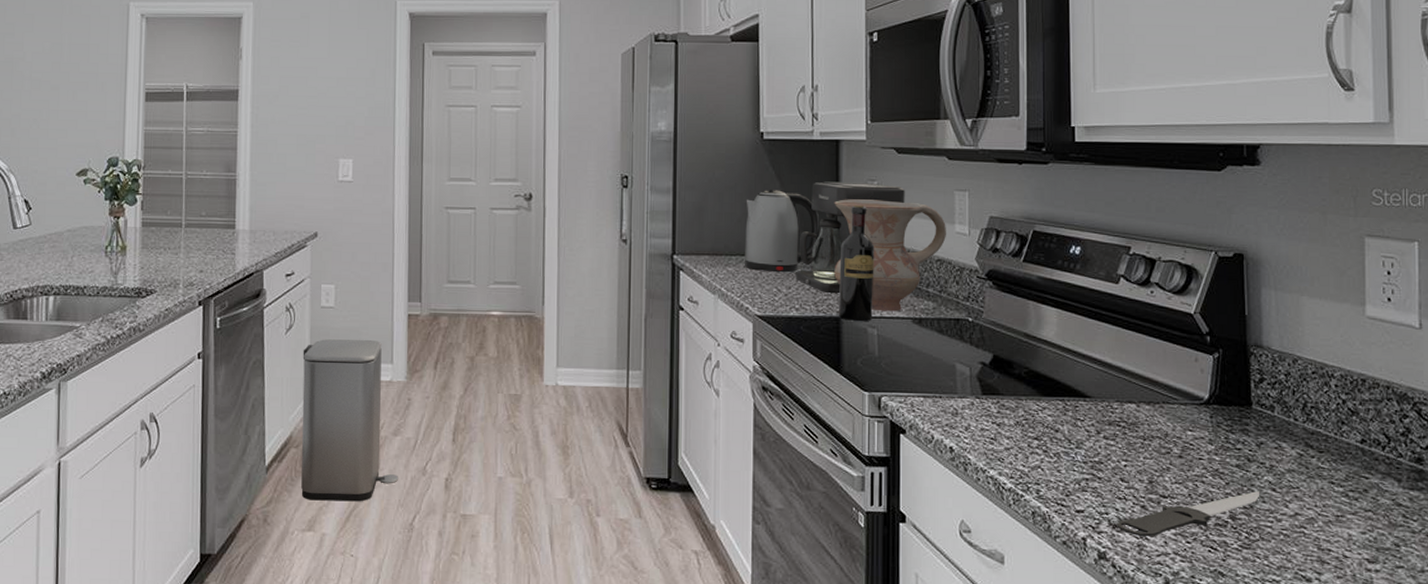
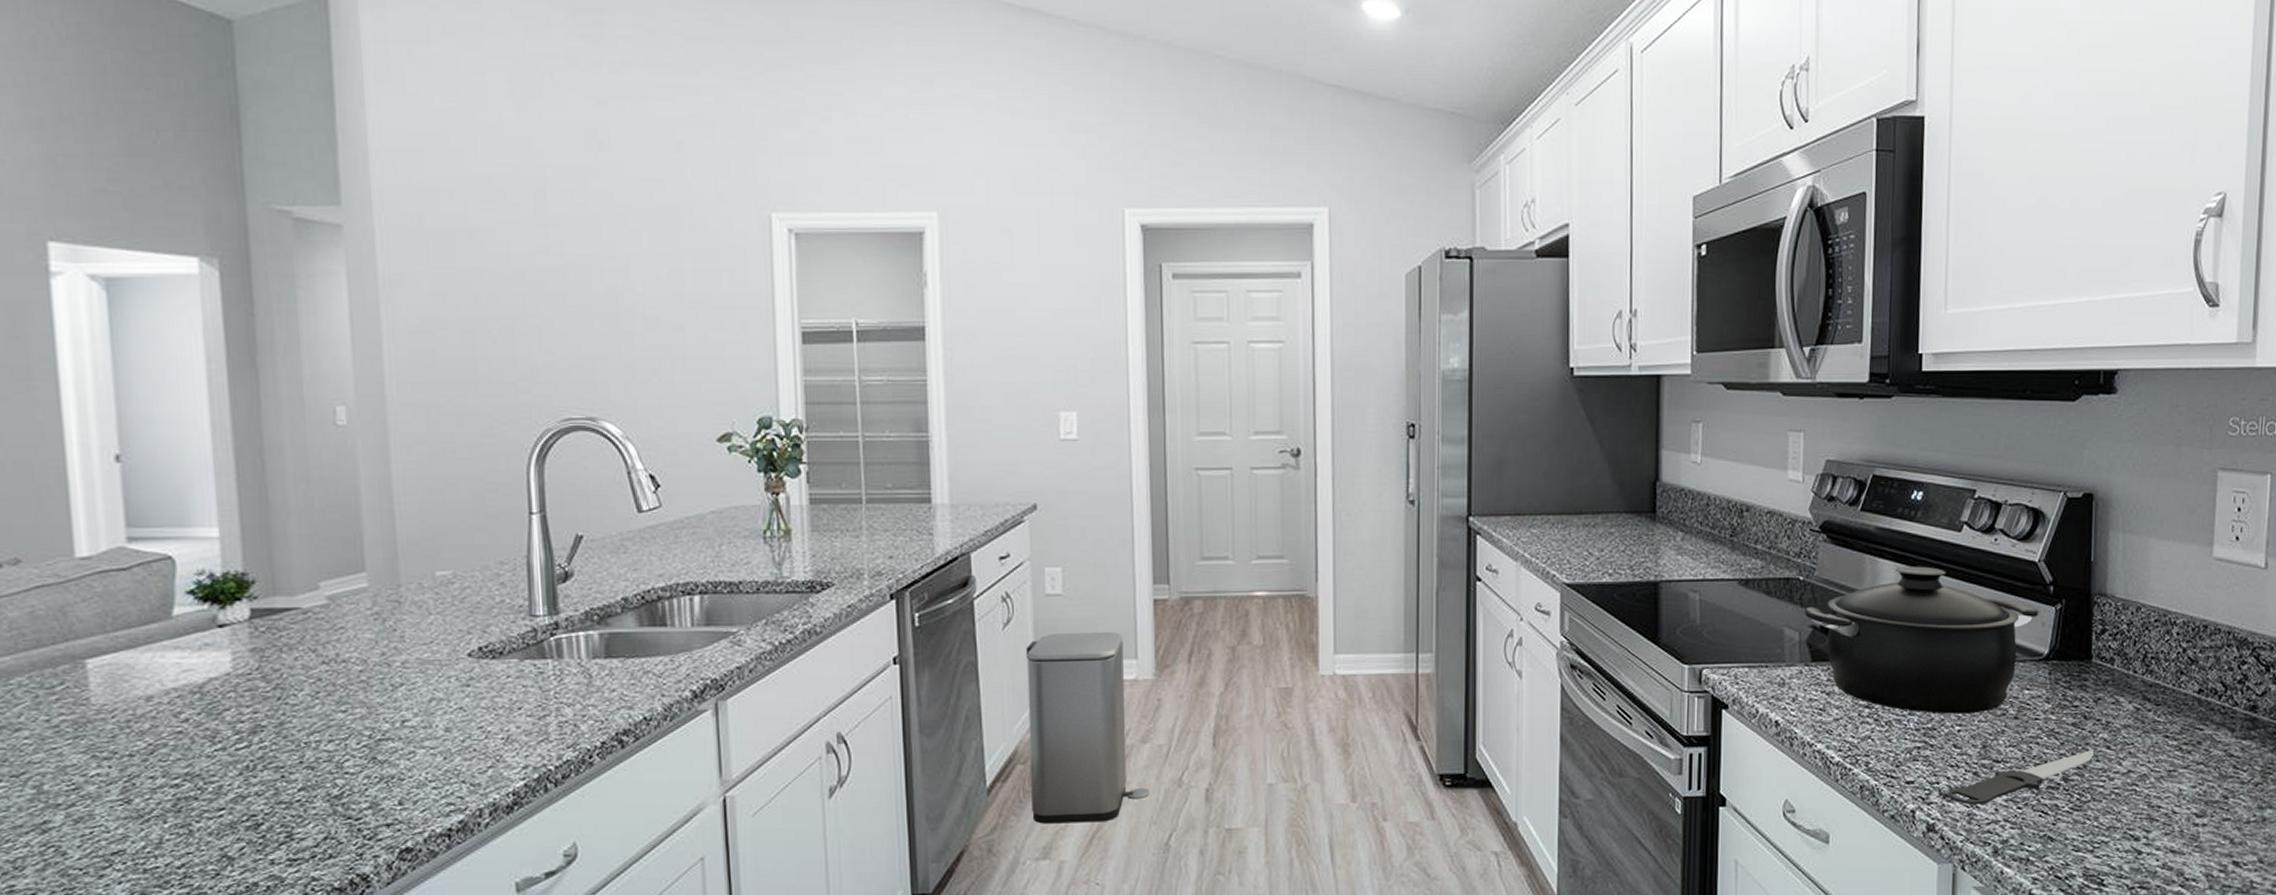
kettle: present [744,190,819,273] -> none [1550,436,1636,533]
coffee maker: present [796,181,905,294] -> none [1609,424,1733,555]
ceramic jug: present [834,199,947,312] -> none [1653,444,1779,573]
wine bottle: present [838,205,875,322] -> none [1656,452,1698,586]
saucepan: none [974,313,1197,450] -> present [1805,566,2039,714]

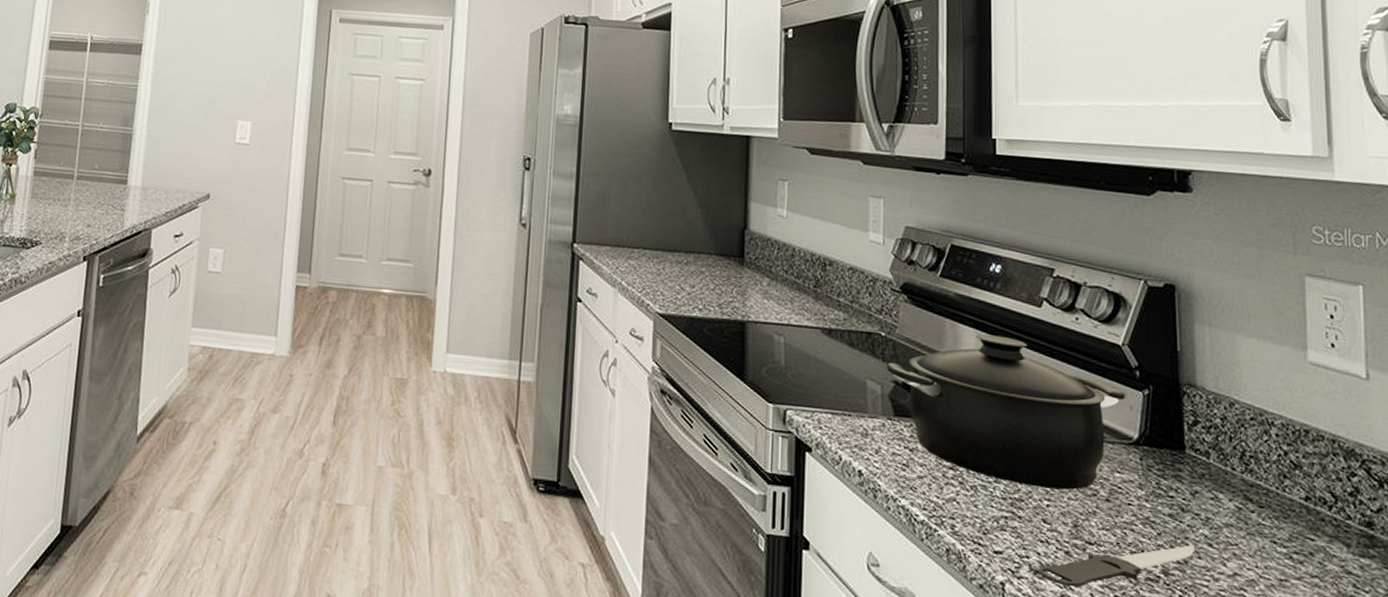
pedal bin: present [1025,632,1151,824] -> none [171,305,275,482]

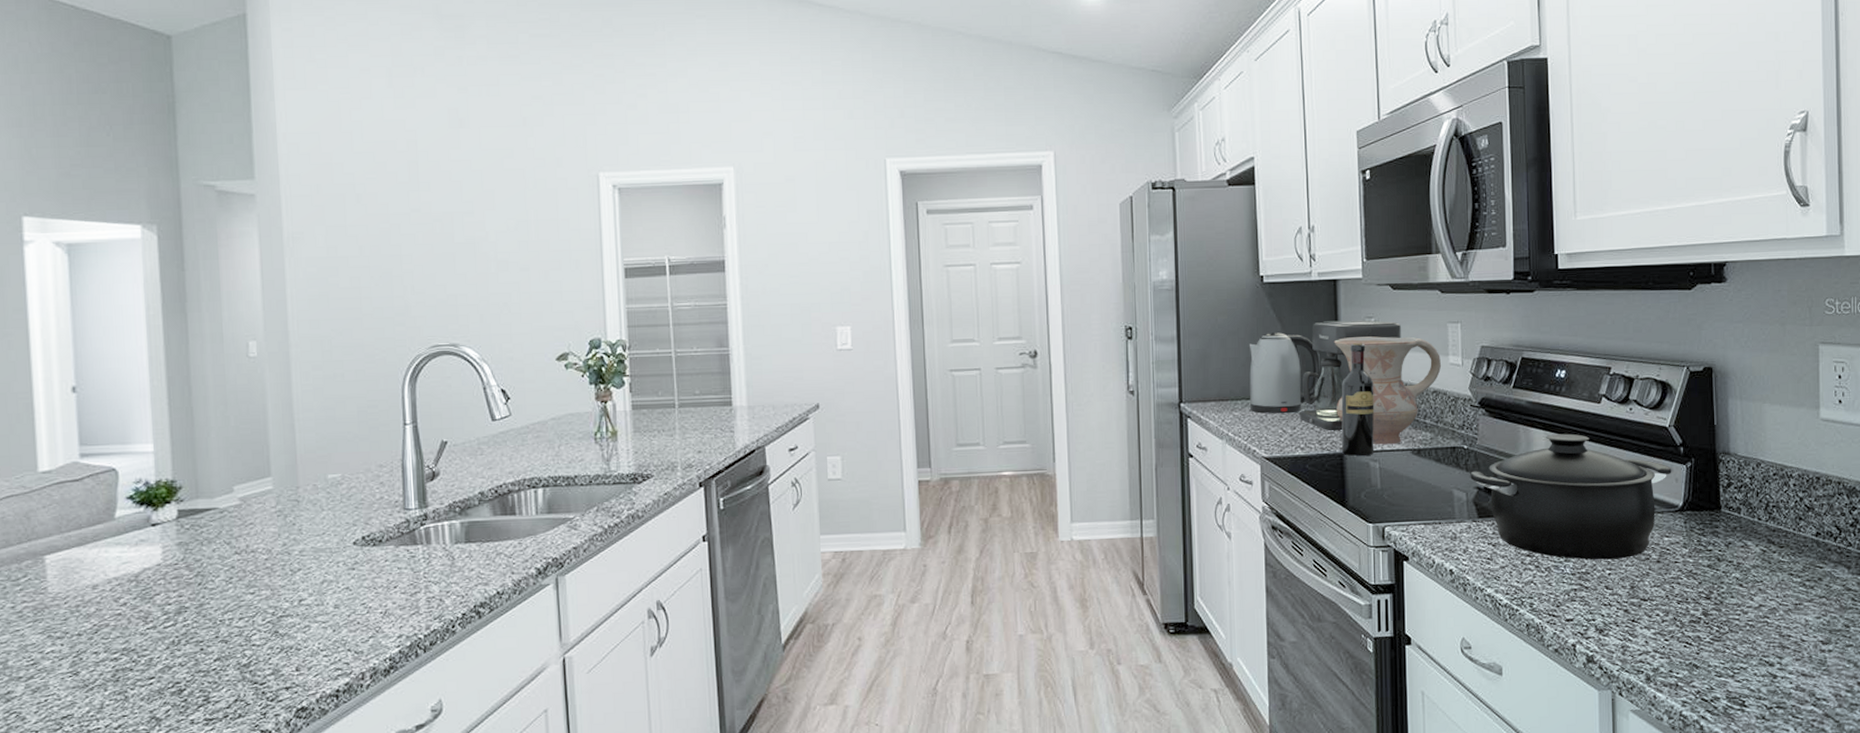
kettle: none [646,182,726,271] -> present [1249,332,1320,414]
coffee maker: none [700,177,817,297] -> present [1300,320,1401,431]
ceramic jug: none [741,197,860,320] -> present [1334,336,1442,445]
wine bottle: none [743,205,784,329] -> present [1341,343,1375,457]
knife: present [1038,545,1194,587] -> none [1603,588,1728,639]

